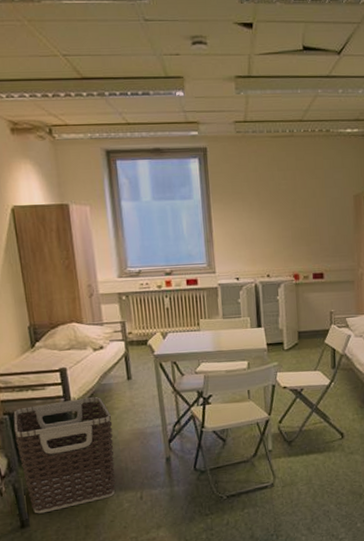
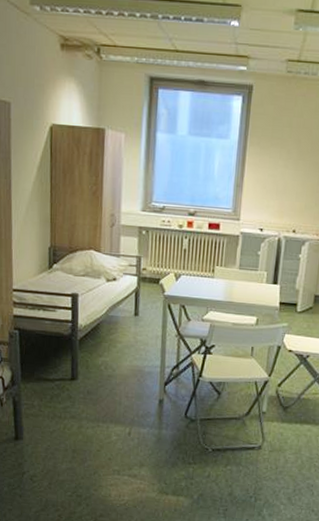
clothes hamper: present [13,396,116,514] -> none [21,325,114,430]

